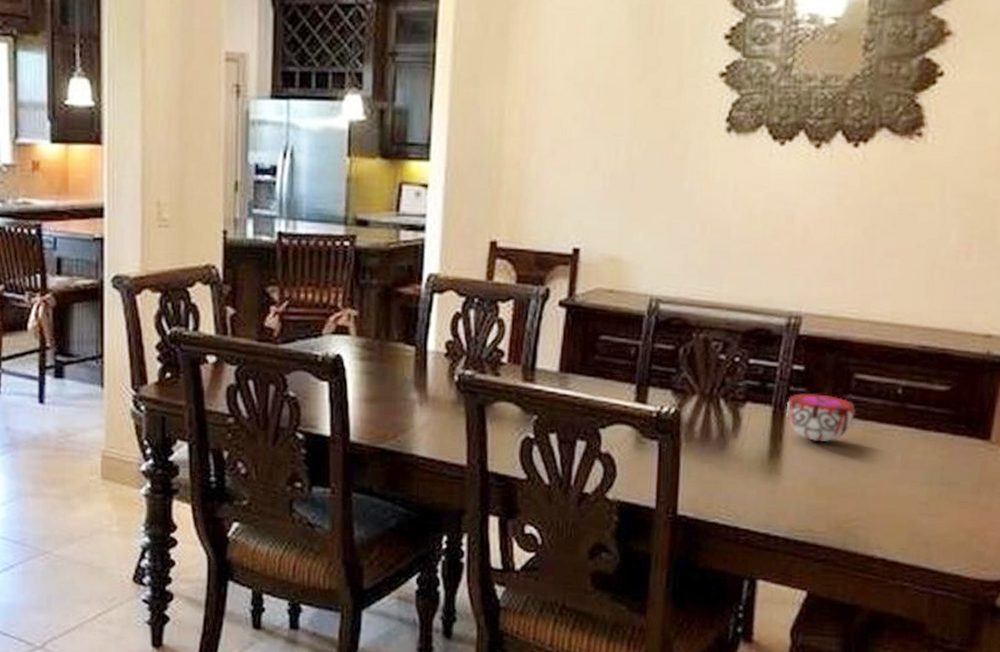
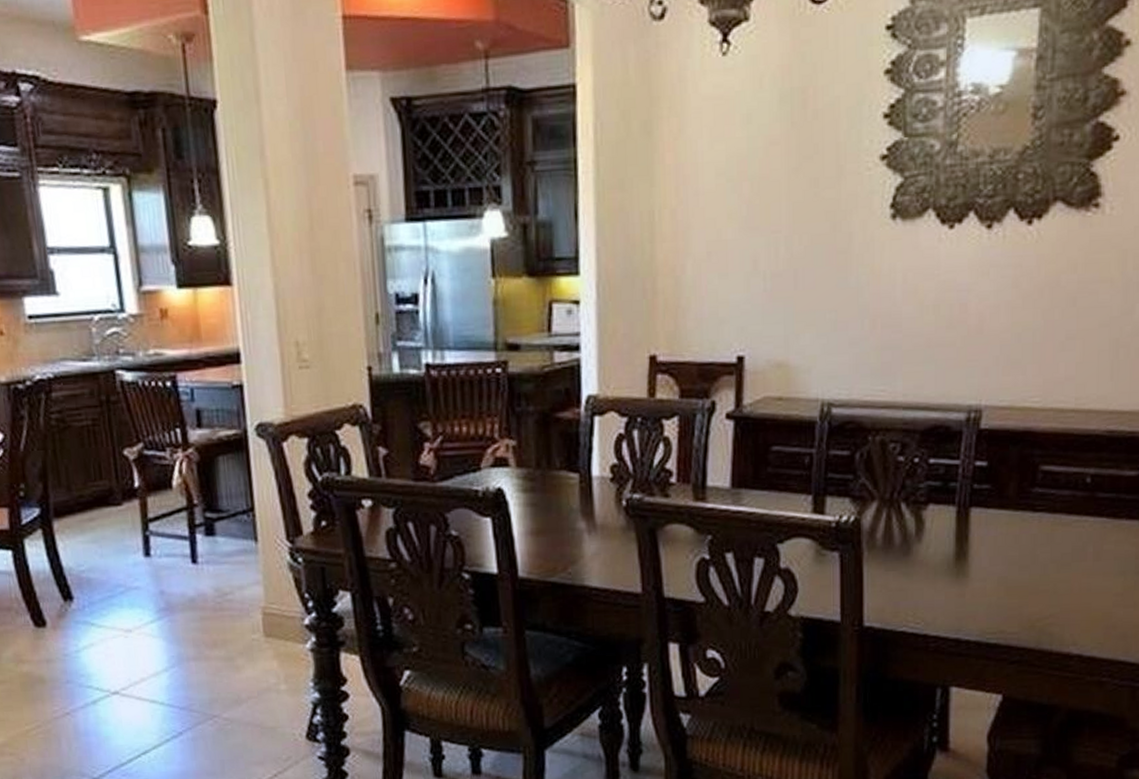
decorative bowl: present [786,393,856,441] -> none [971,489,1043,539]

